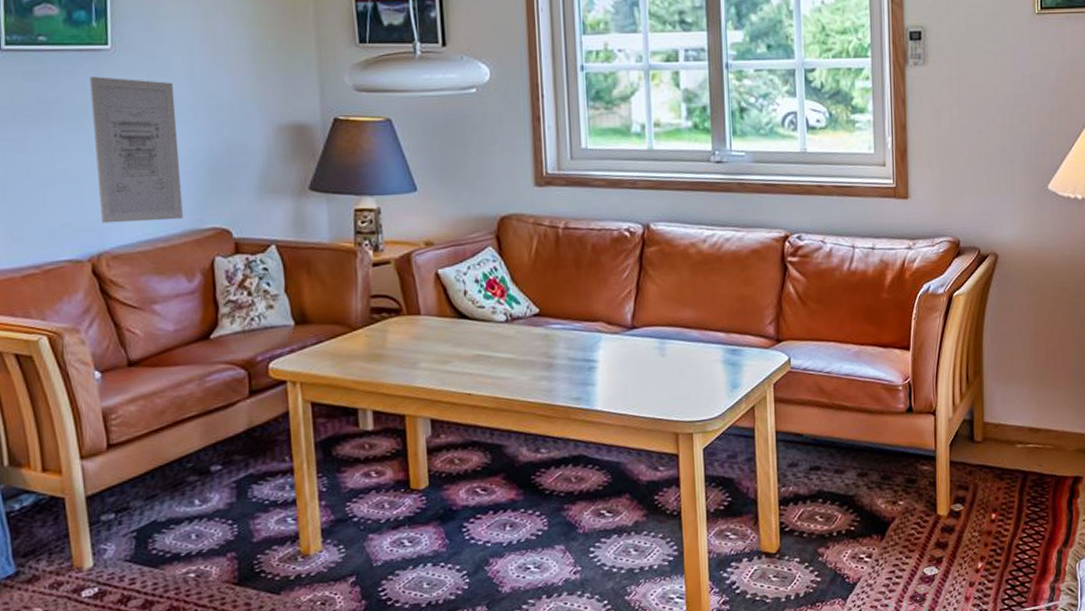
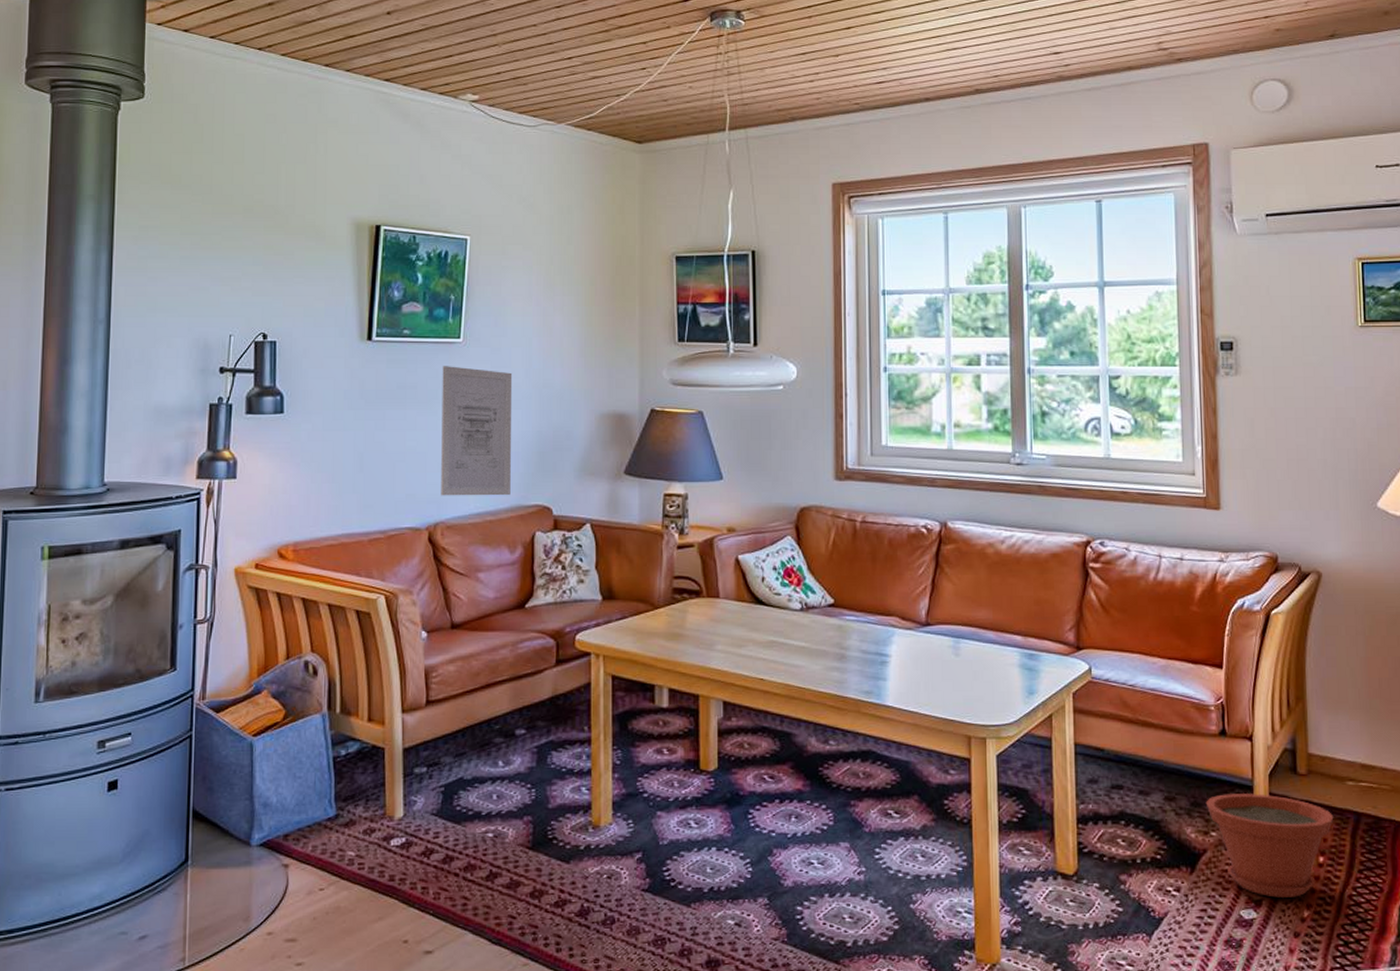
plant pot: none [894,463,1005,554] -> present [1205,794,1334,898]

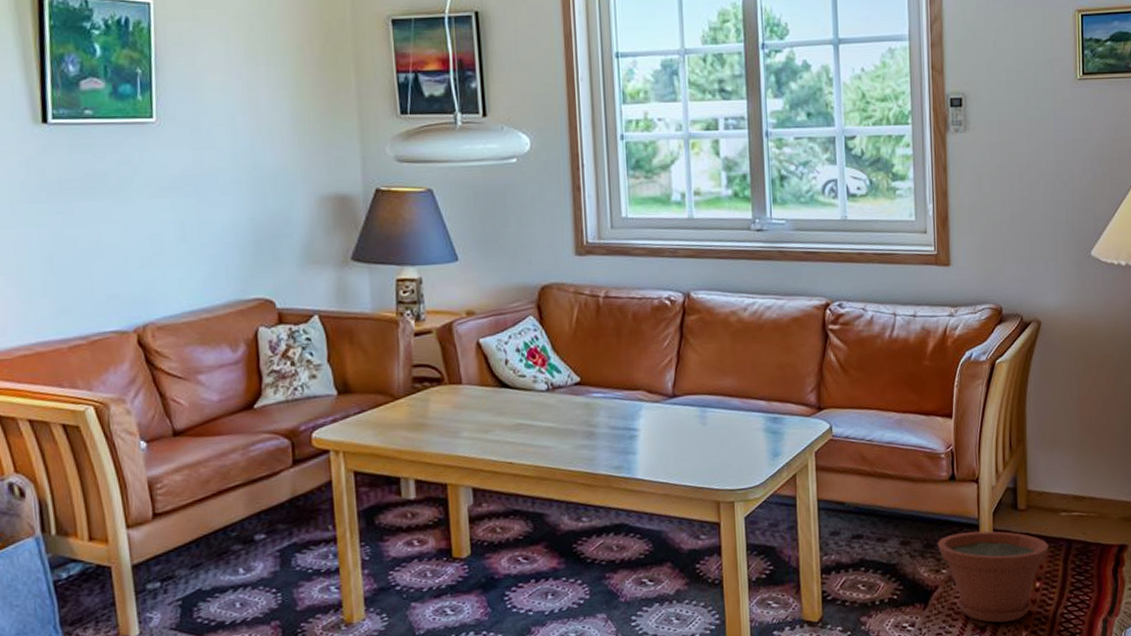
wall art: present [441,366,513,496] -> none [135,149,227,295]

